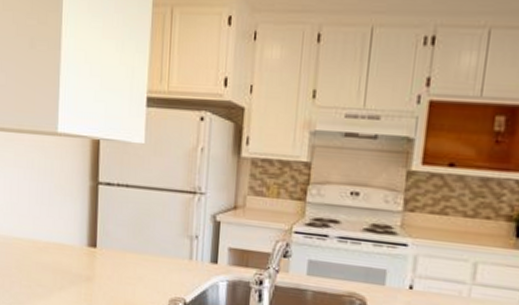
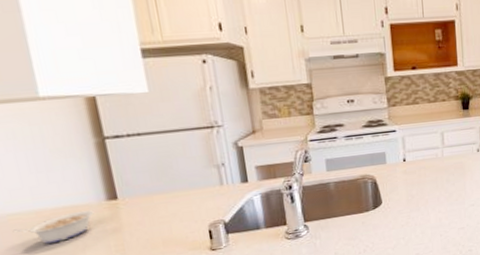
legume: none [14,250,75,276] -> present [12,210,94,244]

